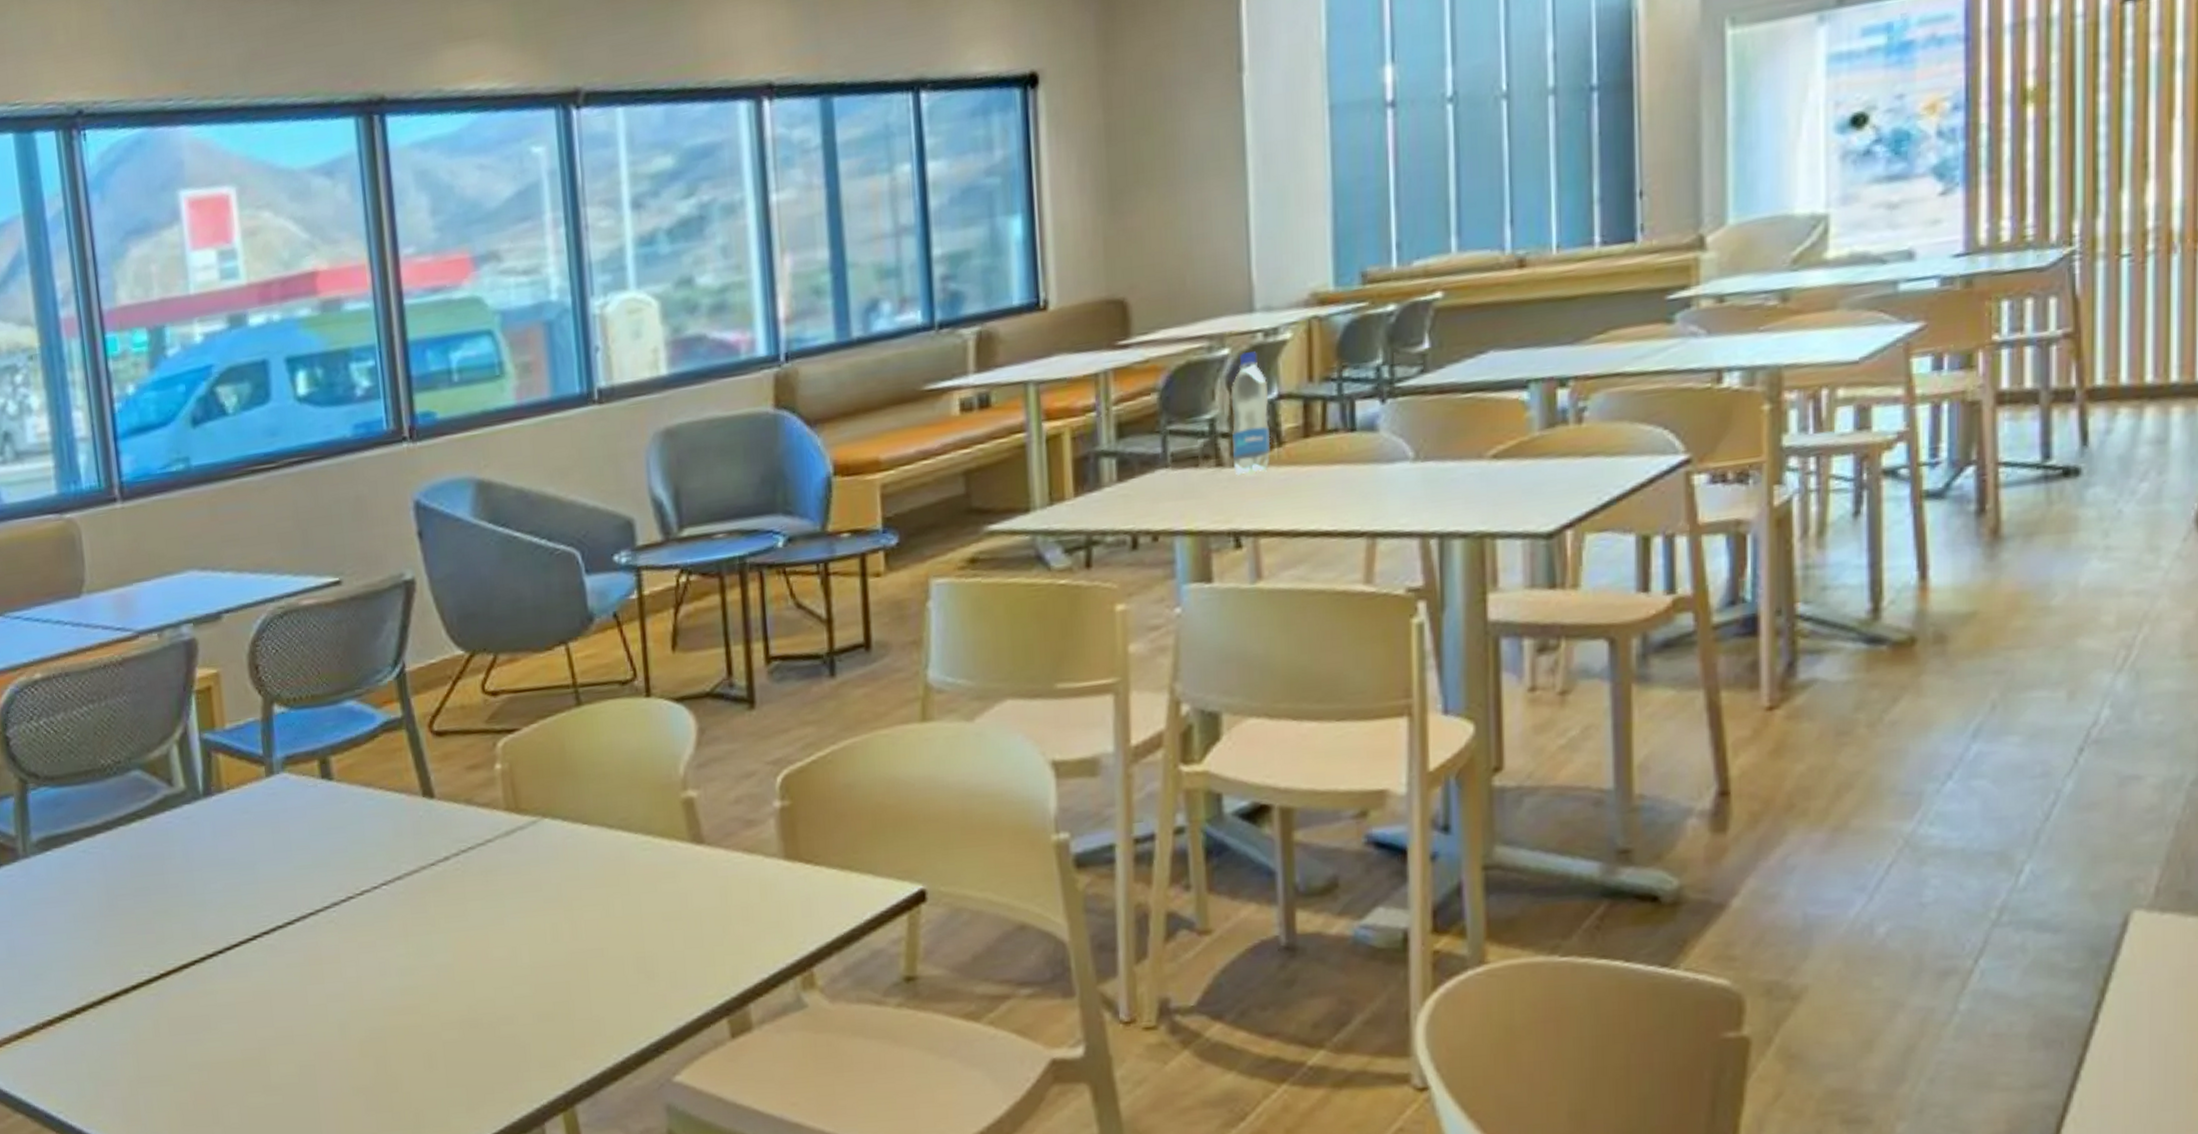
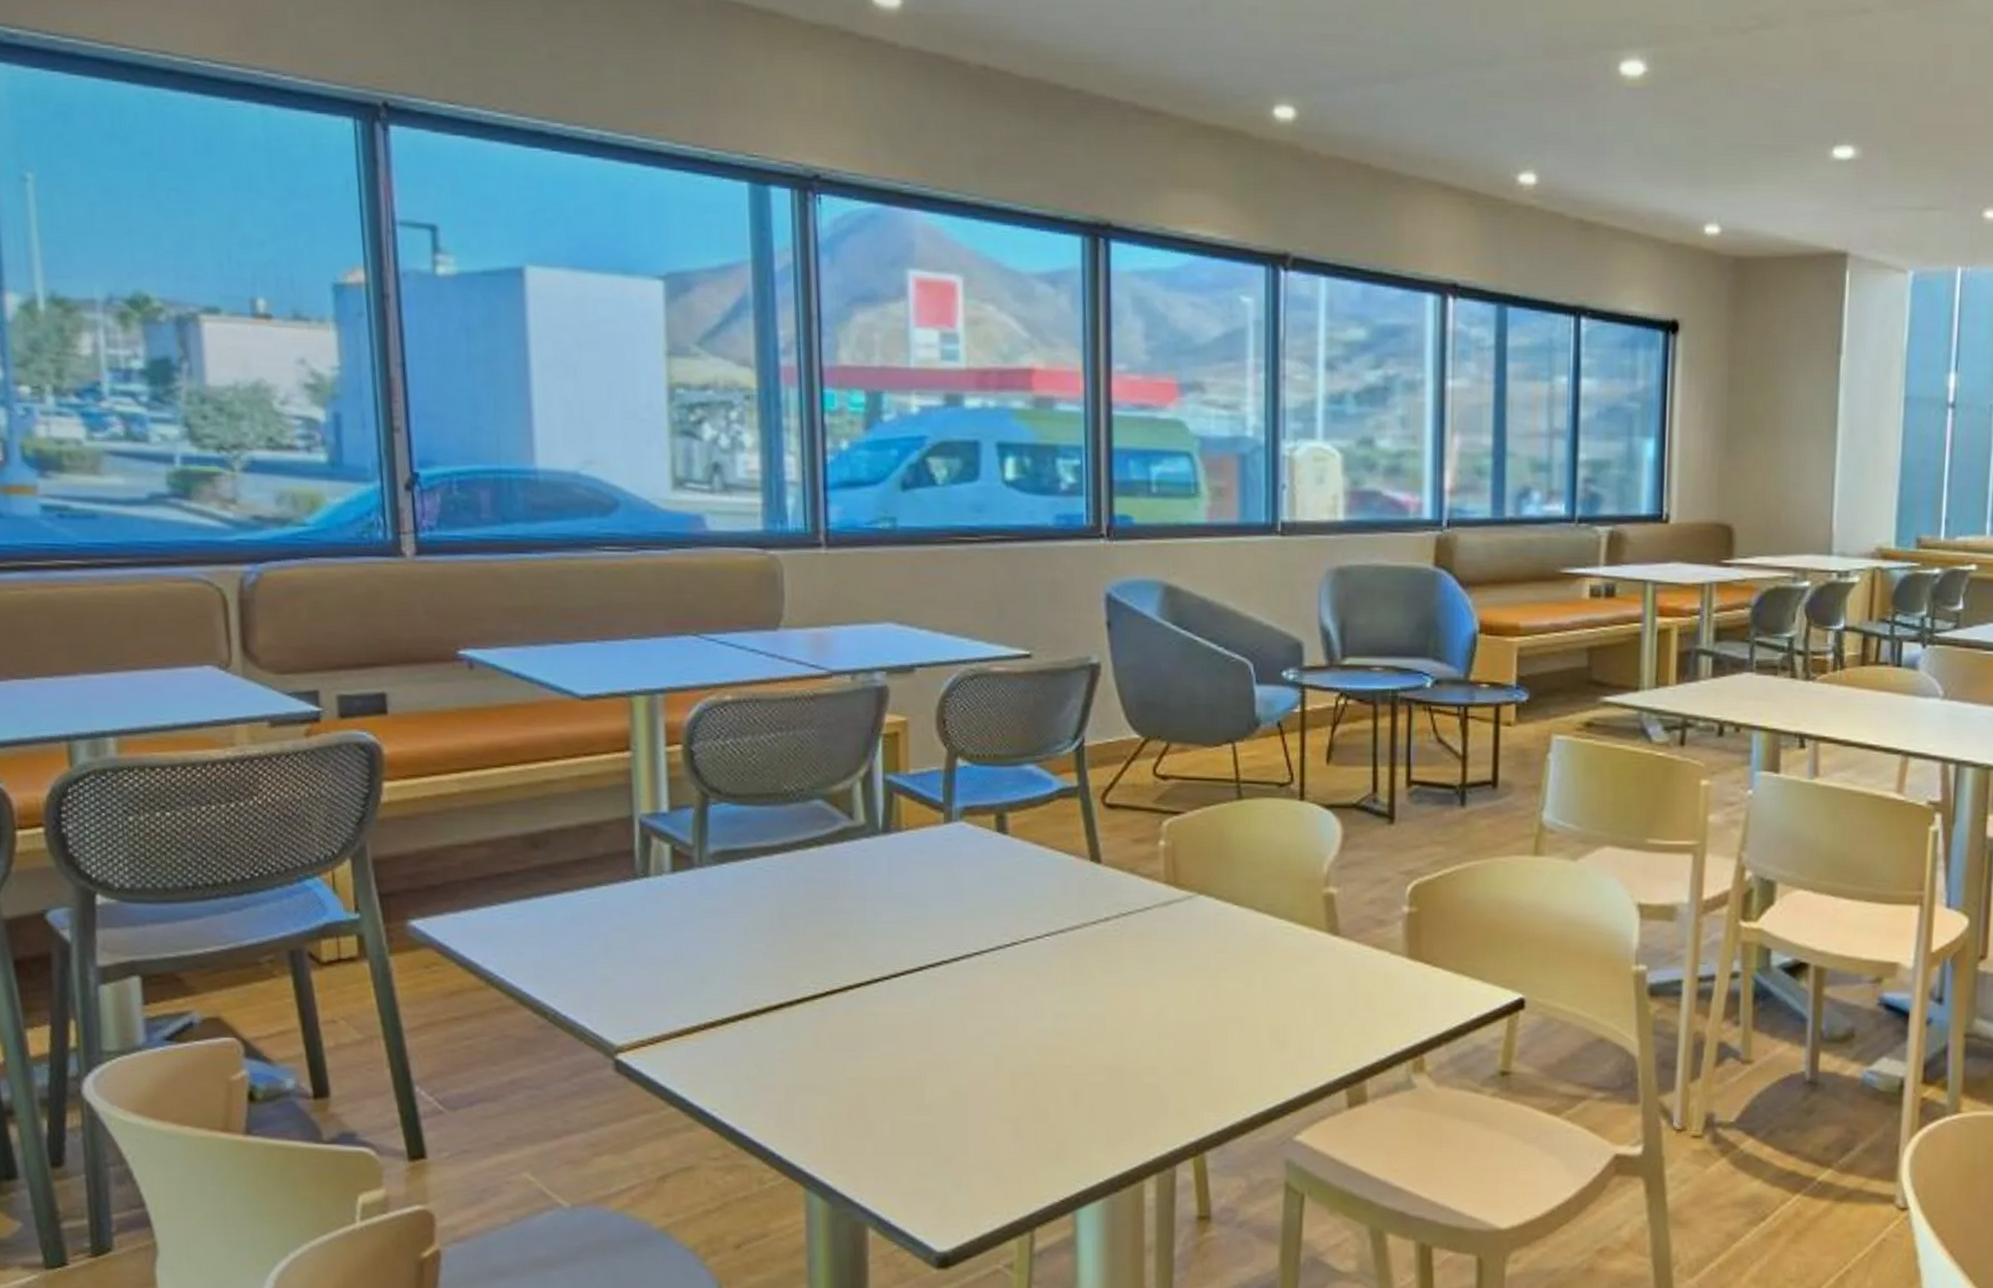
bottle: present [1231,351,1271,477] -> none [1804,586,1837,689]

